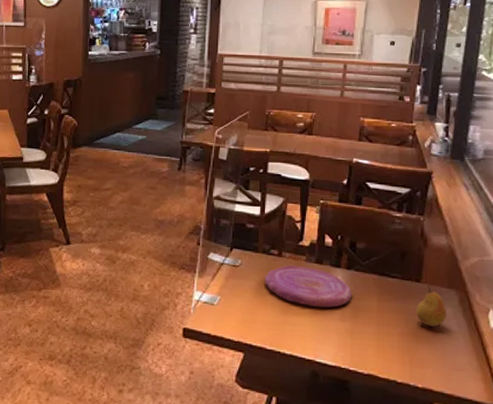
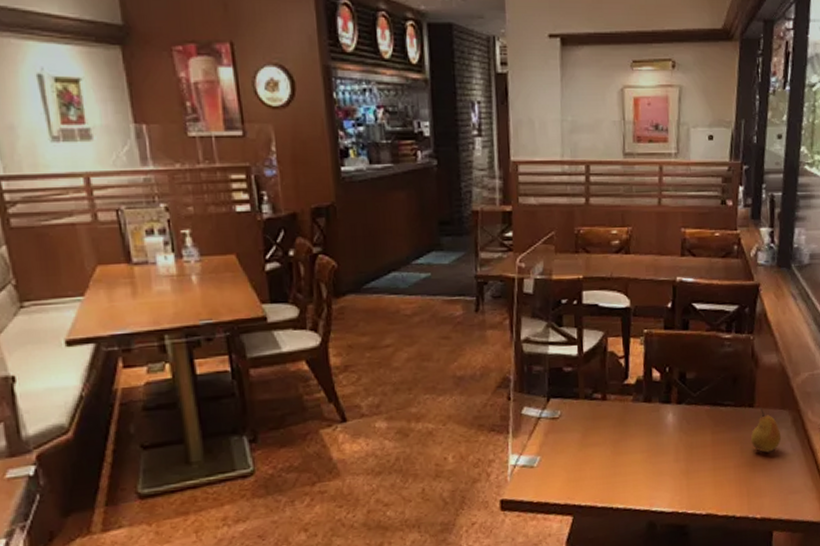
plate: present [265,264,352,308] -> none [589,407,685,452]

